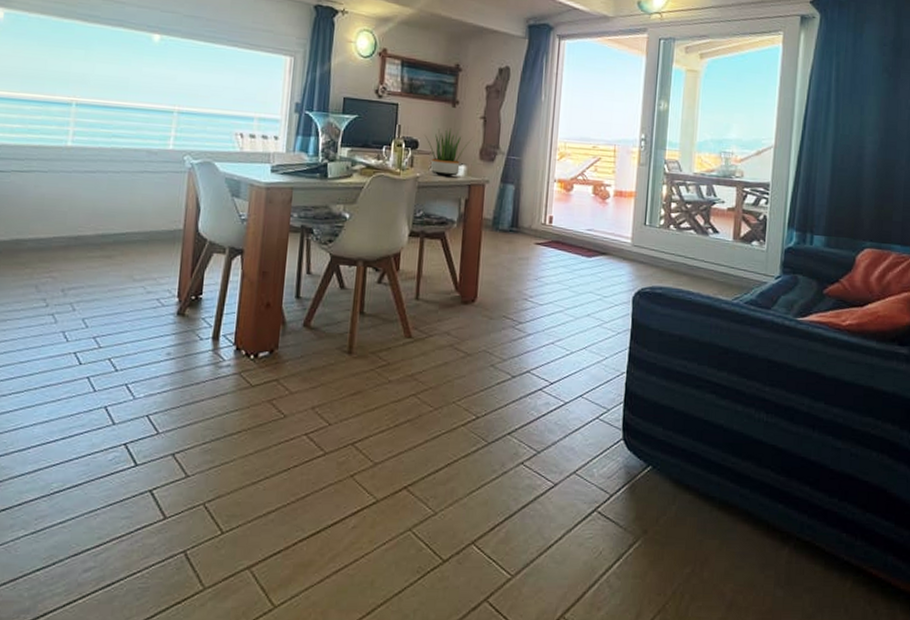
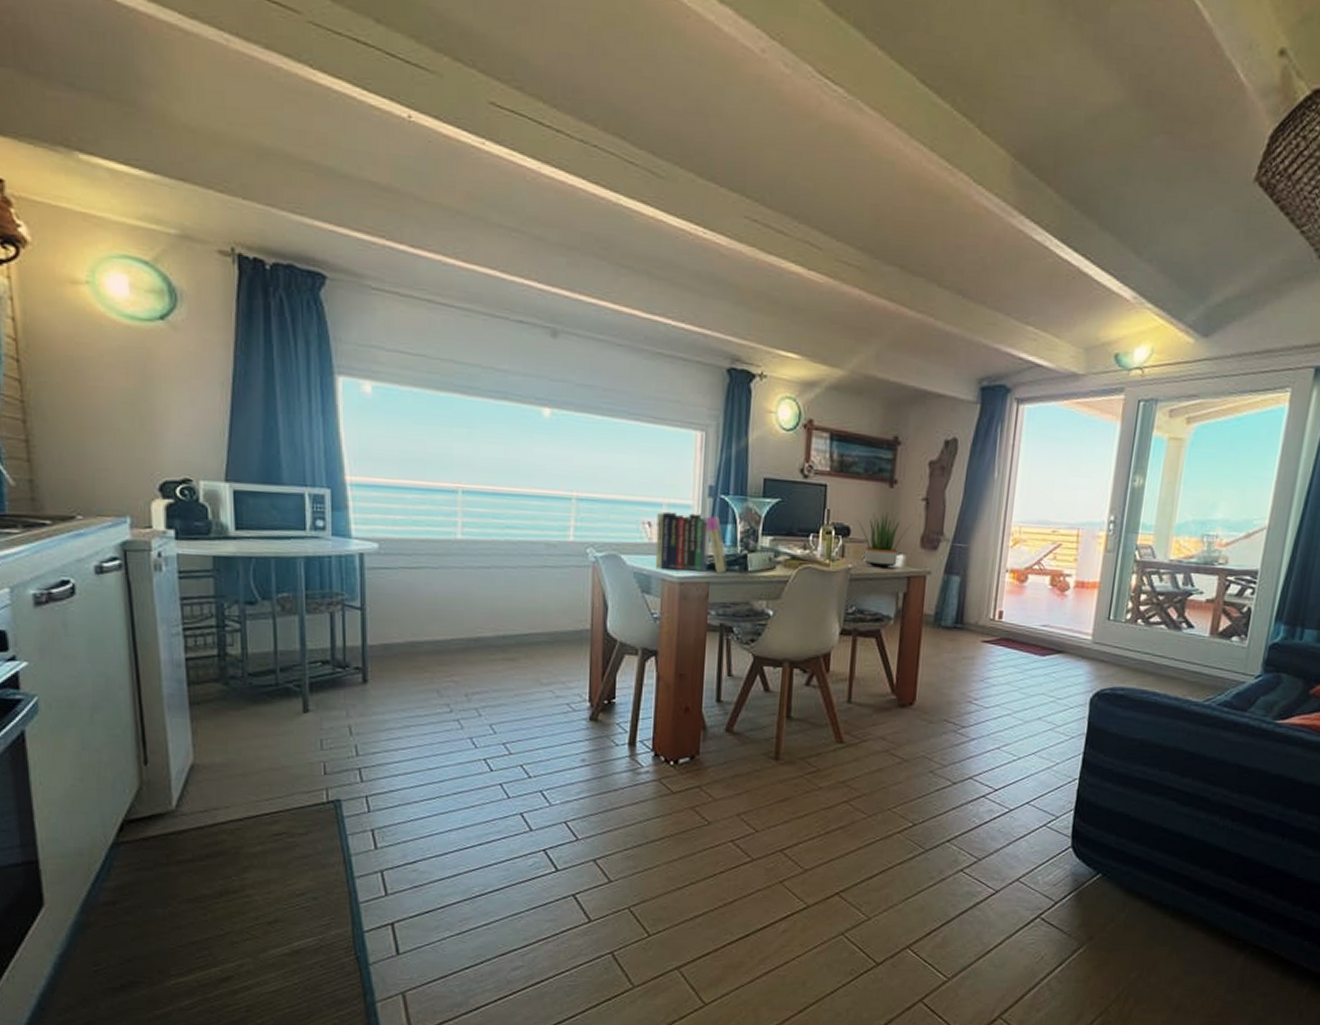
books: none [245,124,310,181] -> present [655,511,728,574]

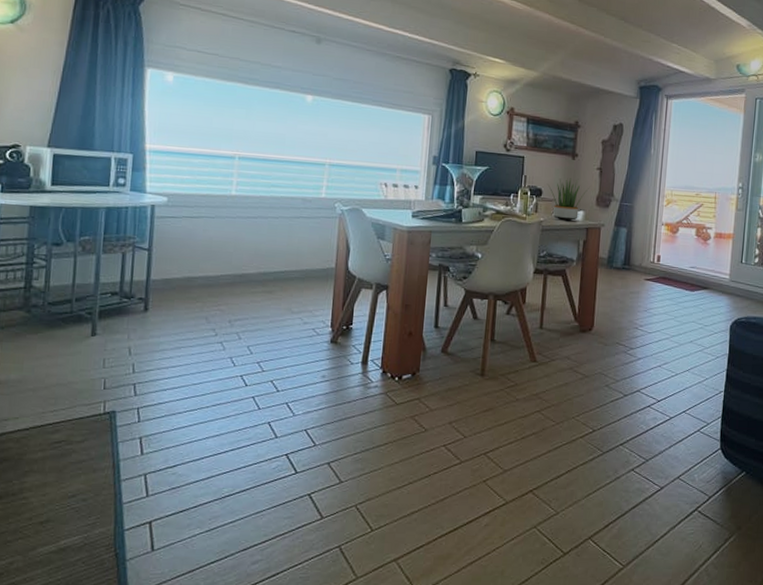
books: present [655,511,728,574] -> none [389,175,447,225]

